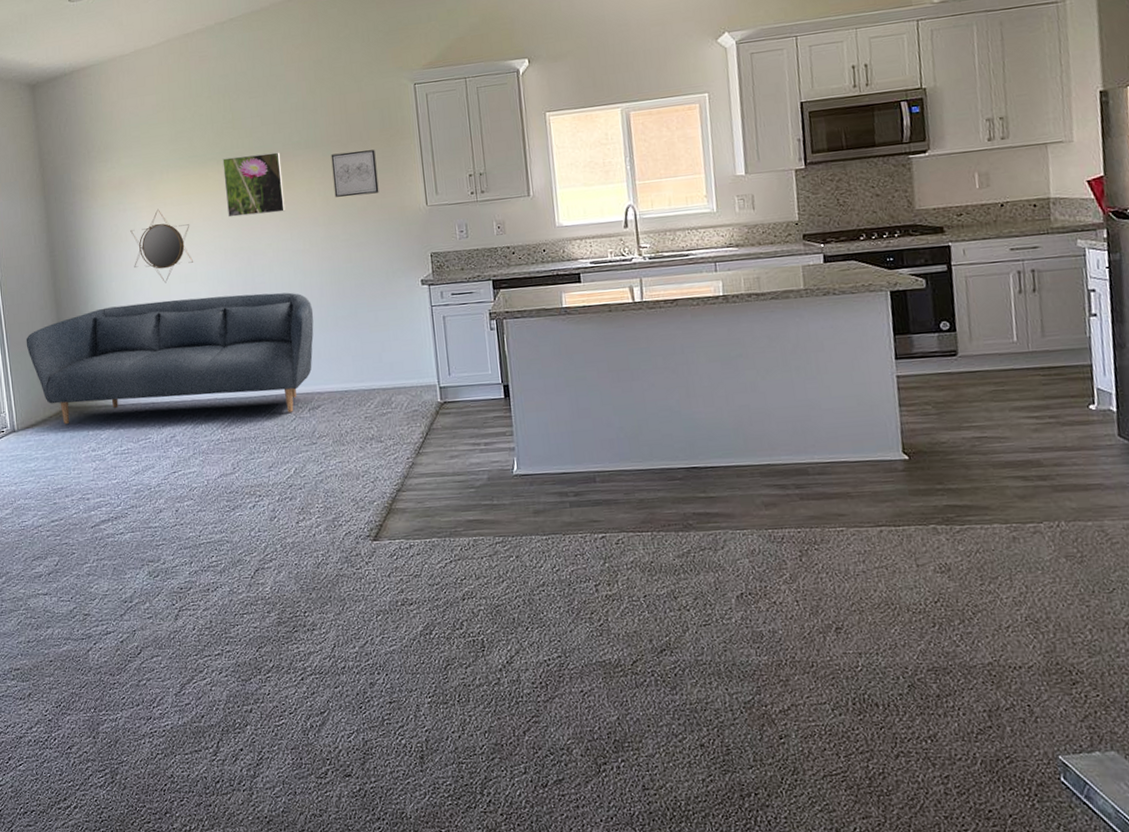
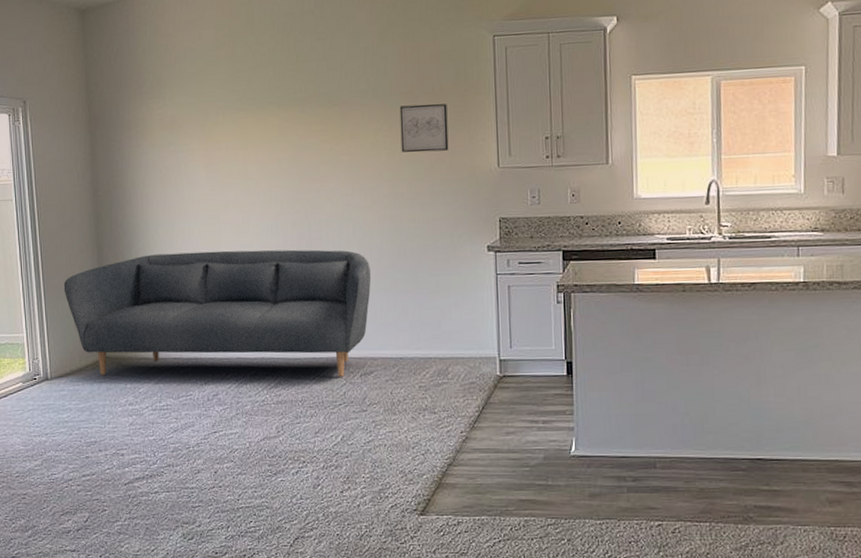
home mirror: present [130,209,193,283] -> none [181,152,246,233]
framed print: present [222,152,286,218] -> none [283,100,348,167]

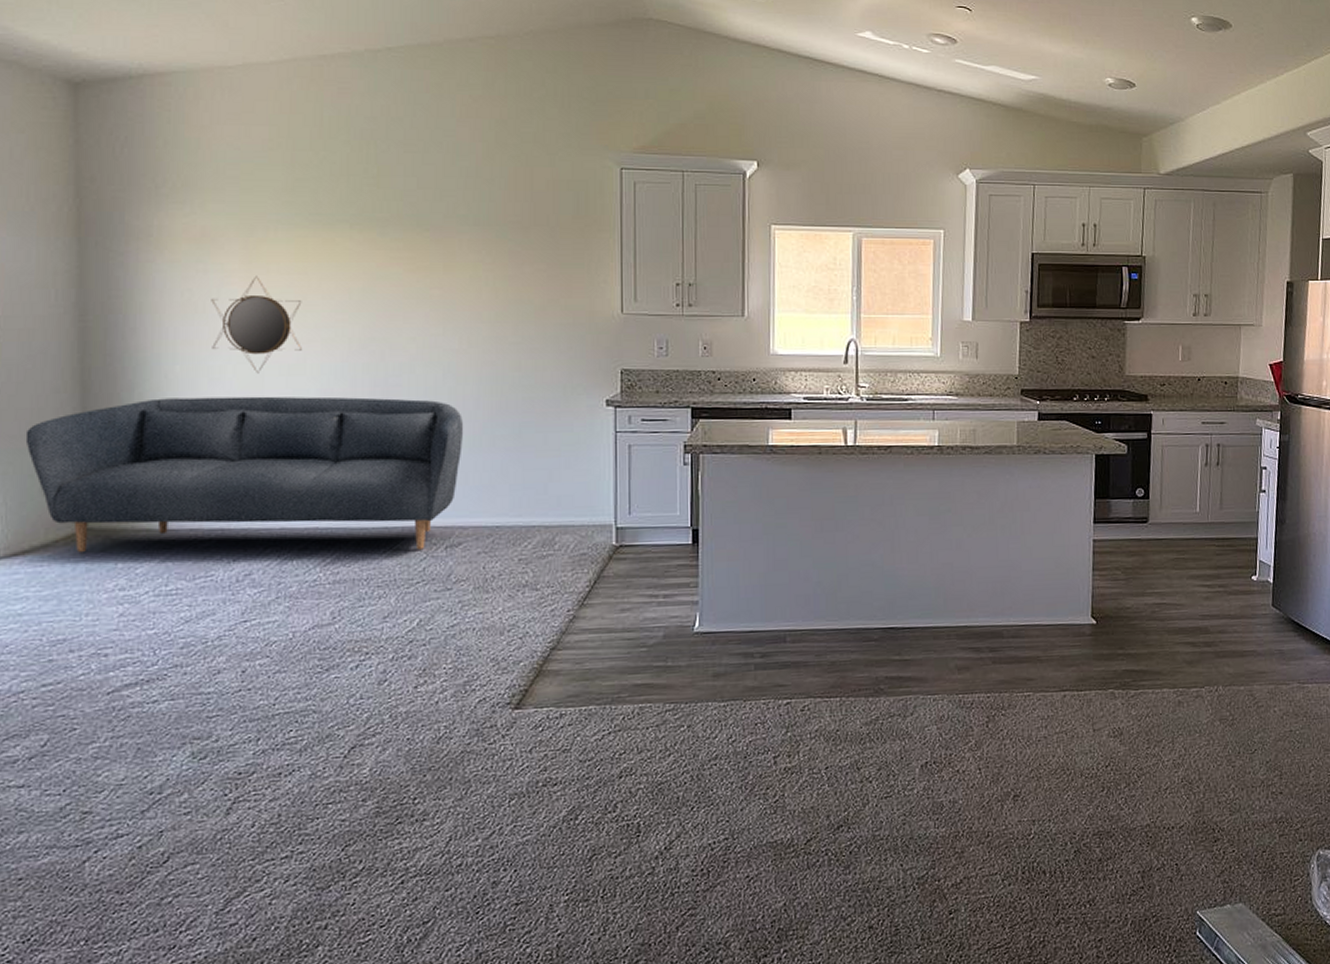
home mirror: none [181,152,246,233] -> present [211,275,302,374]
wall art: present [399,104,449,153] -> none [506,237,564,291]

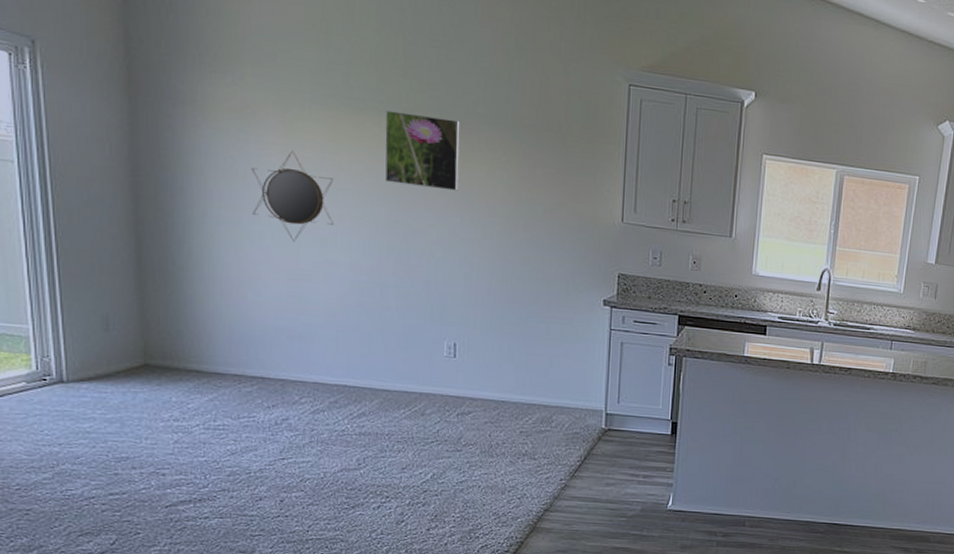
sofa: present [25,396,464,553] -> none [87,255,477,414]
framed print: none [357,223,440,300] -> present [384,110,460,191]

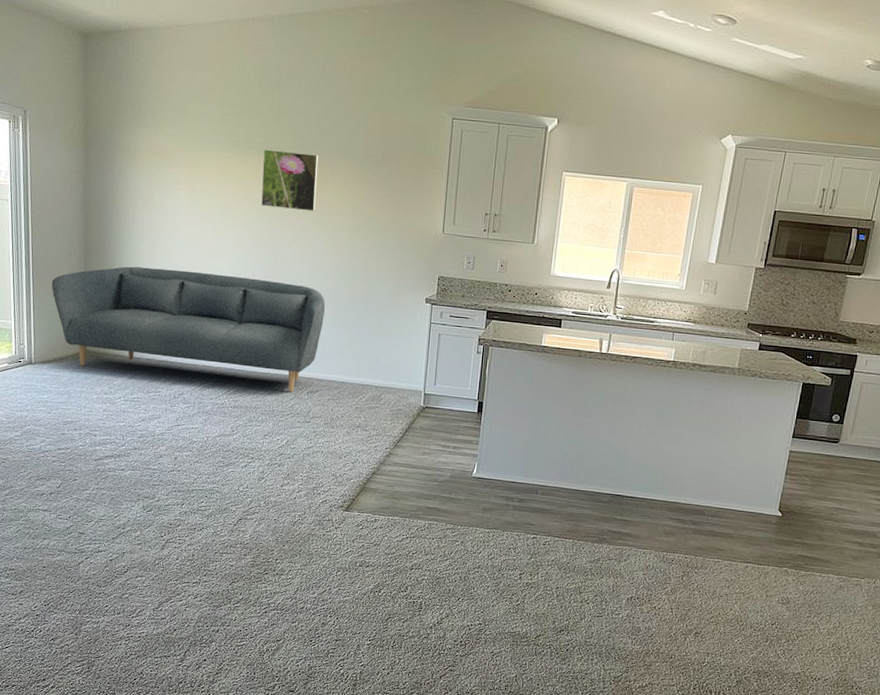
sofa: none [87,255,477,414] -> present [51,266,326,392]
home mirror: present [251,150,334,242] -> none [165,184,224,255]

